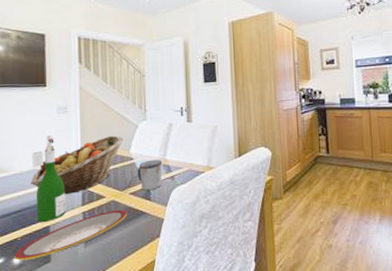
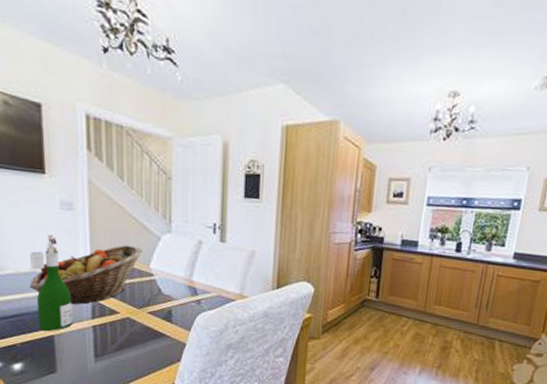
plate: present [15,210,128,261] -> none [14,328,145,368]
mug: present [137,159,163,191] -> none [158,279,188,313]

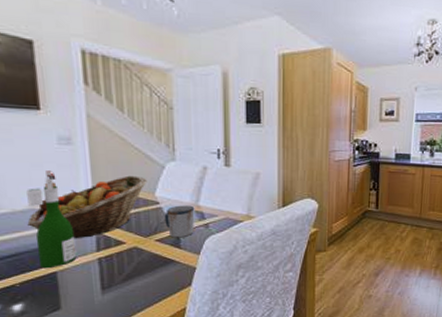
mug: none [158,279,188,313] -> present [164,205,195,238]

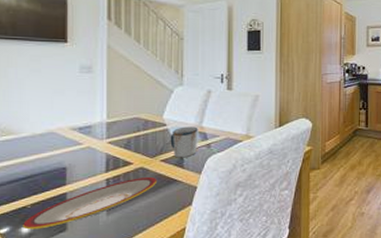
plate: none [13,257,154,308] -> present [23,177,158,230]
wine bottle: present [26,171,77,269] -> none [47,97,87,190]
fruit basket: present [27,175,148,239] -> none [45,100,157,161]

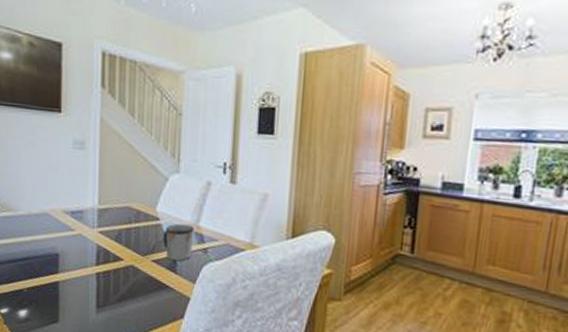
plate: present [23,177,158,230] -> none [20,276,148,316]

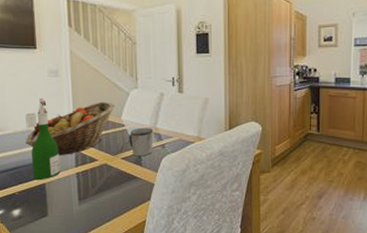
fruit basket: none [39,186,150,250] -> present [25,102,115,156]
wine bottle: none [42,175,78,278] -> present [25,98,61,181]

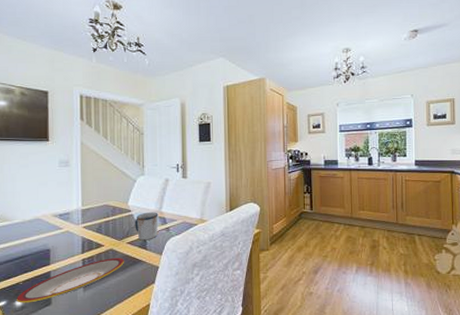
plate: none [13,173,120,213] -> present [17,258,125,303]
wine bottle: present [25,98,61,181] -> none [34,188,67,269]
fruit basket: present [25,102,115,156] -> none [32,189,123,243]

